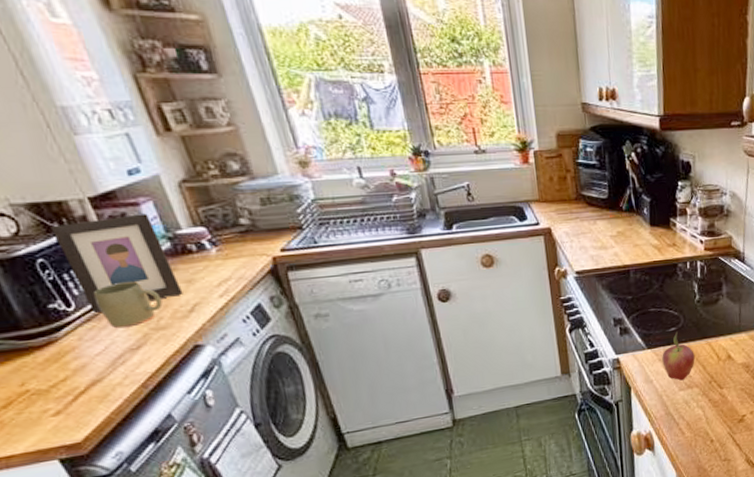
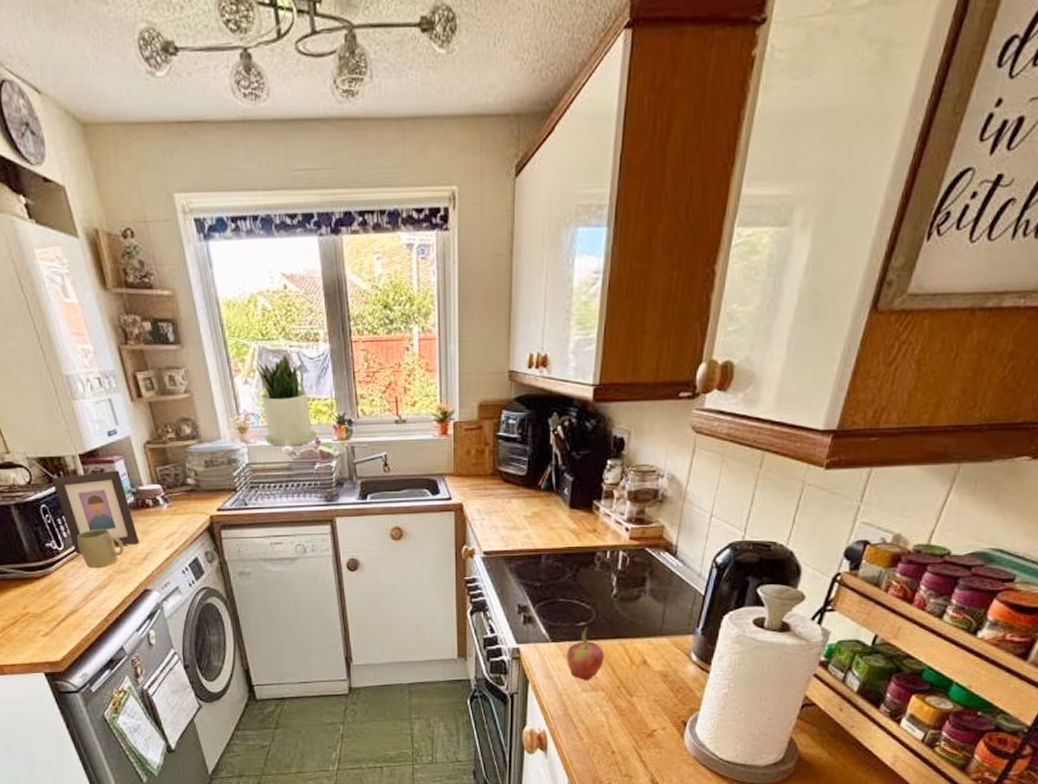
planter: none [311,86,392,180] -> present [254,355,317,446]

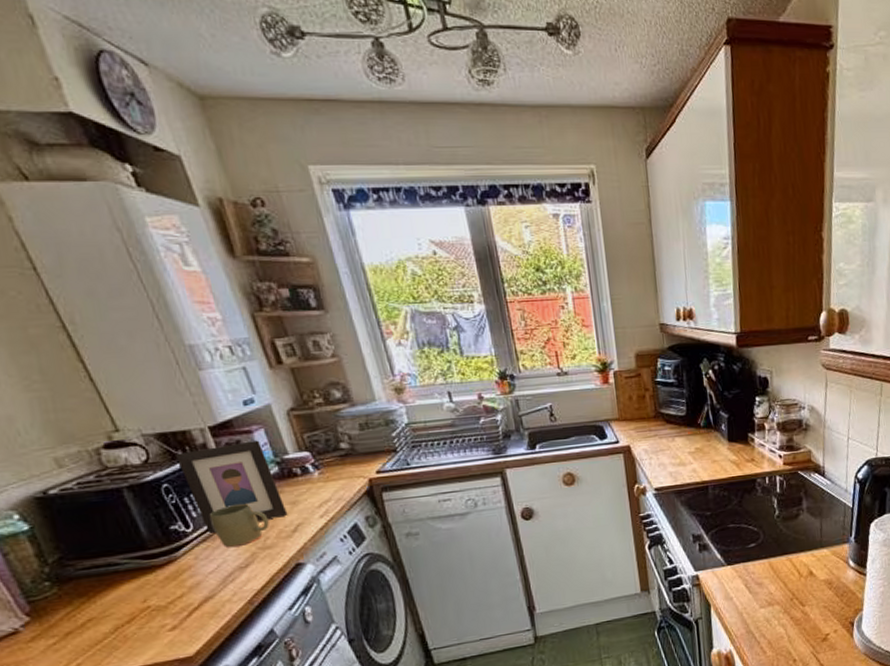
planter: present [254,355,317,446] -> none [407,316,480,405]
fruit: present [566,627,604,681] -> none [742,547,776,598]

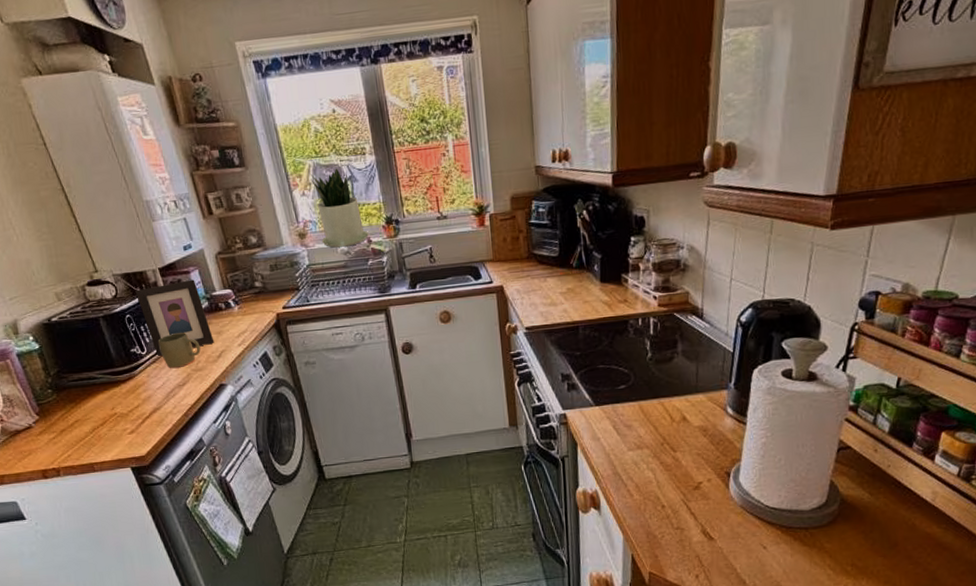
planter: none [407,316,480,405] -> present [310,168,369,248]

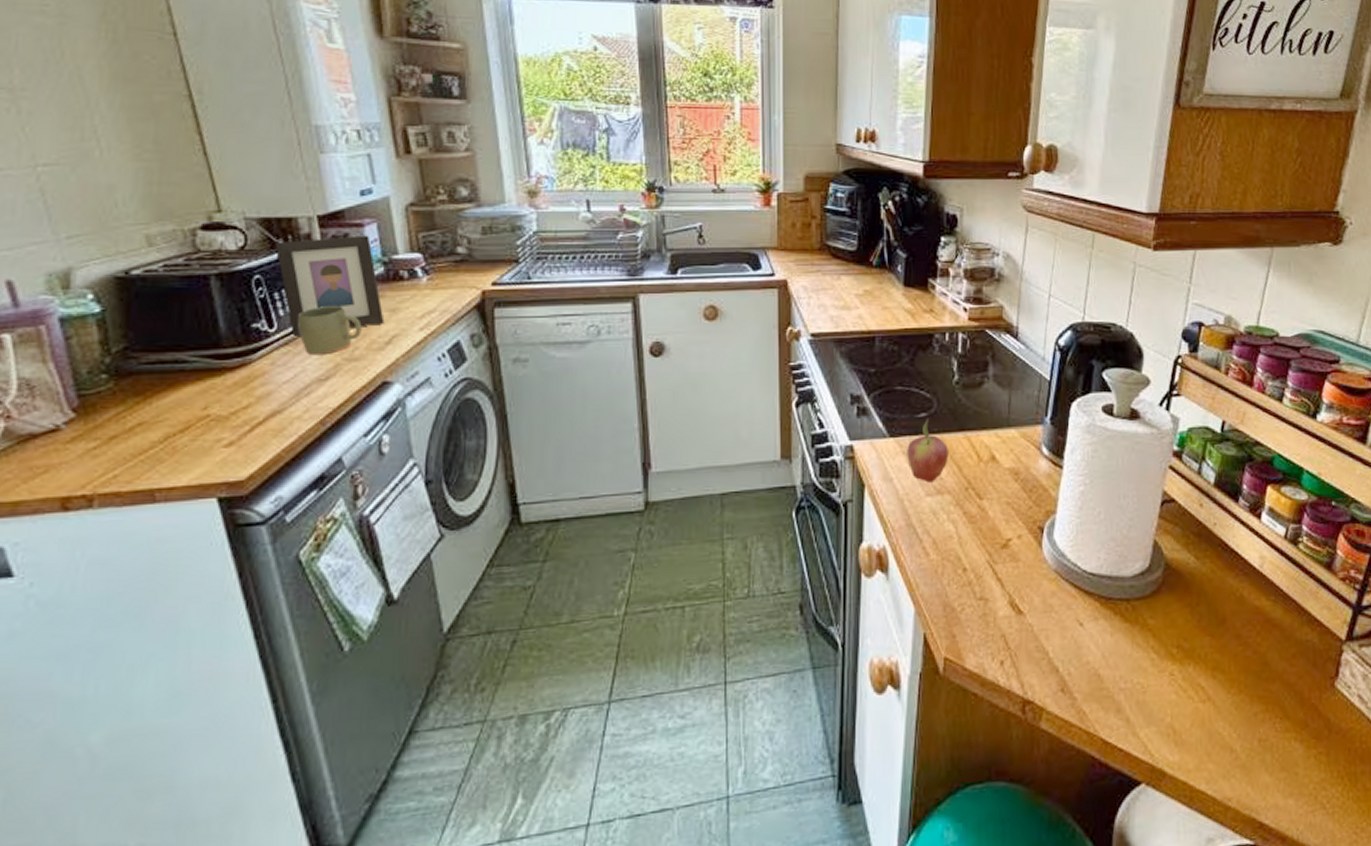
planter: present [310,168,369,248] -> none [553,116,622,213]
fruit: none [610,389,646,440] -> present [907,418,948,483]

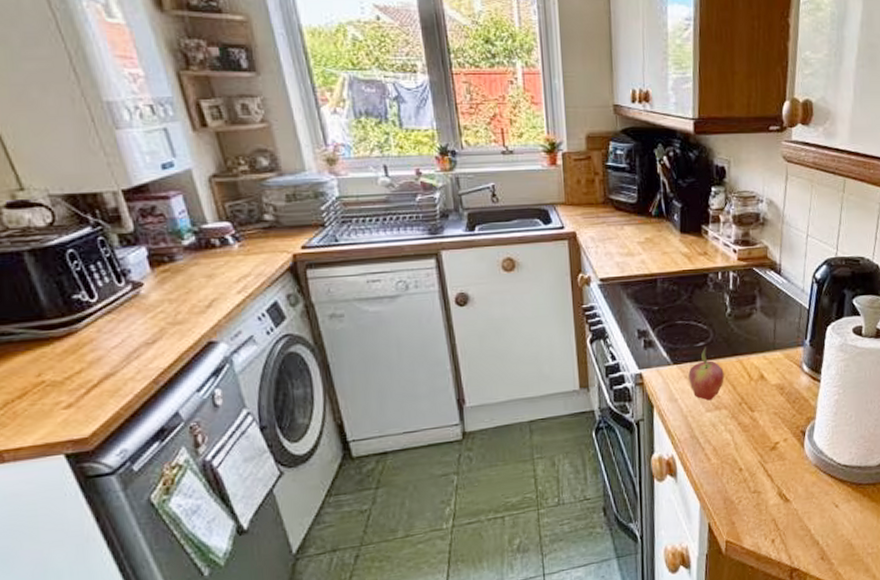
picture frame: present [274,235,385,336] -> none [83,207,203,305]
mug: present [297,305,362,354] -> none [116,274,182,321]

